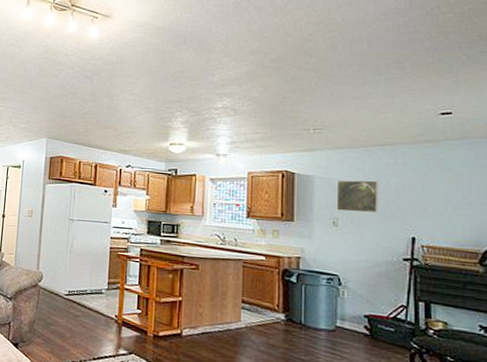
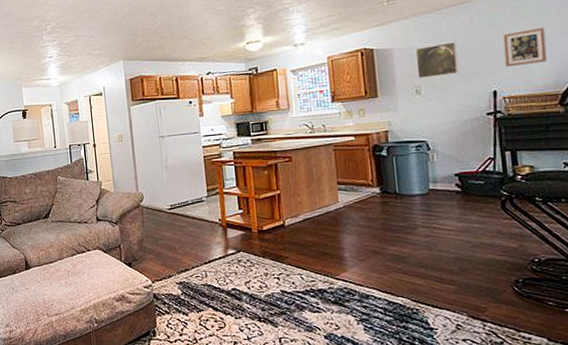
picture frame: none [426,182,469,218] -> present [503,28,547,68]

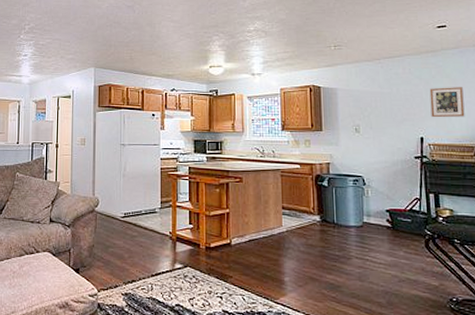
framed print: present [415,41,459,79] -> none [356,89,393,119]

